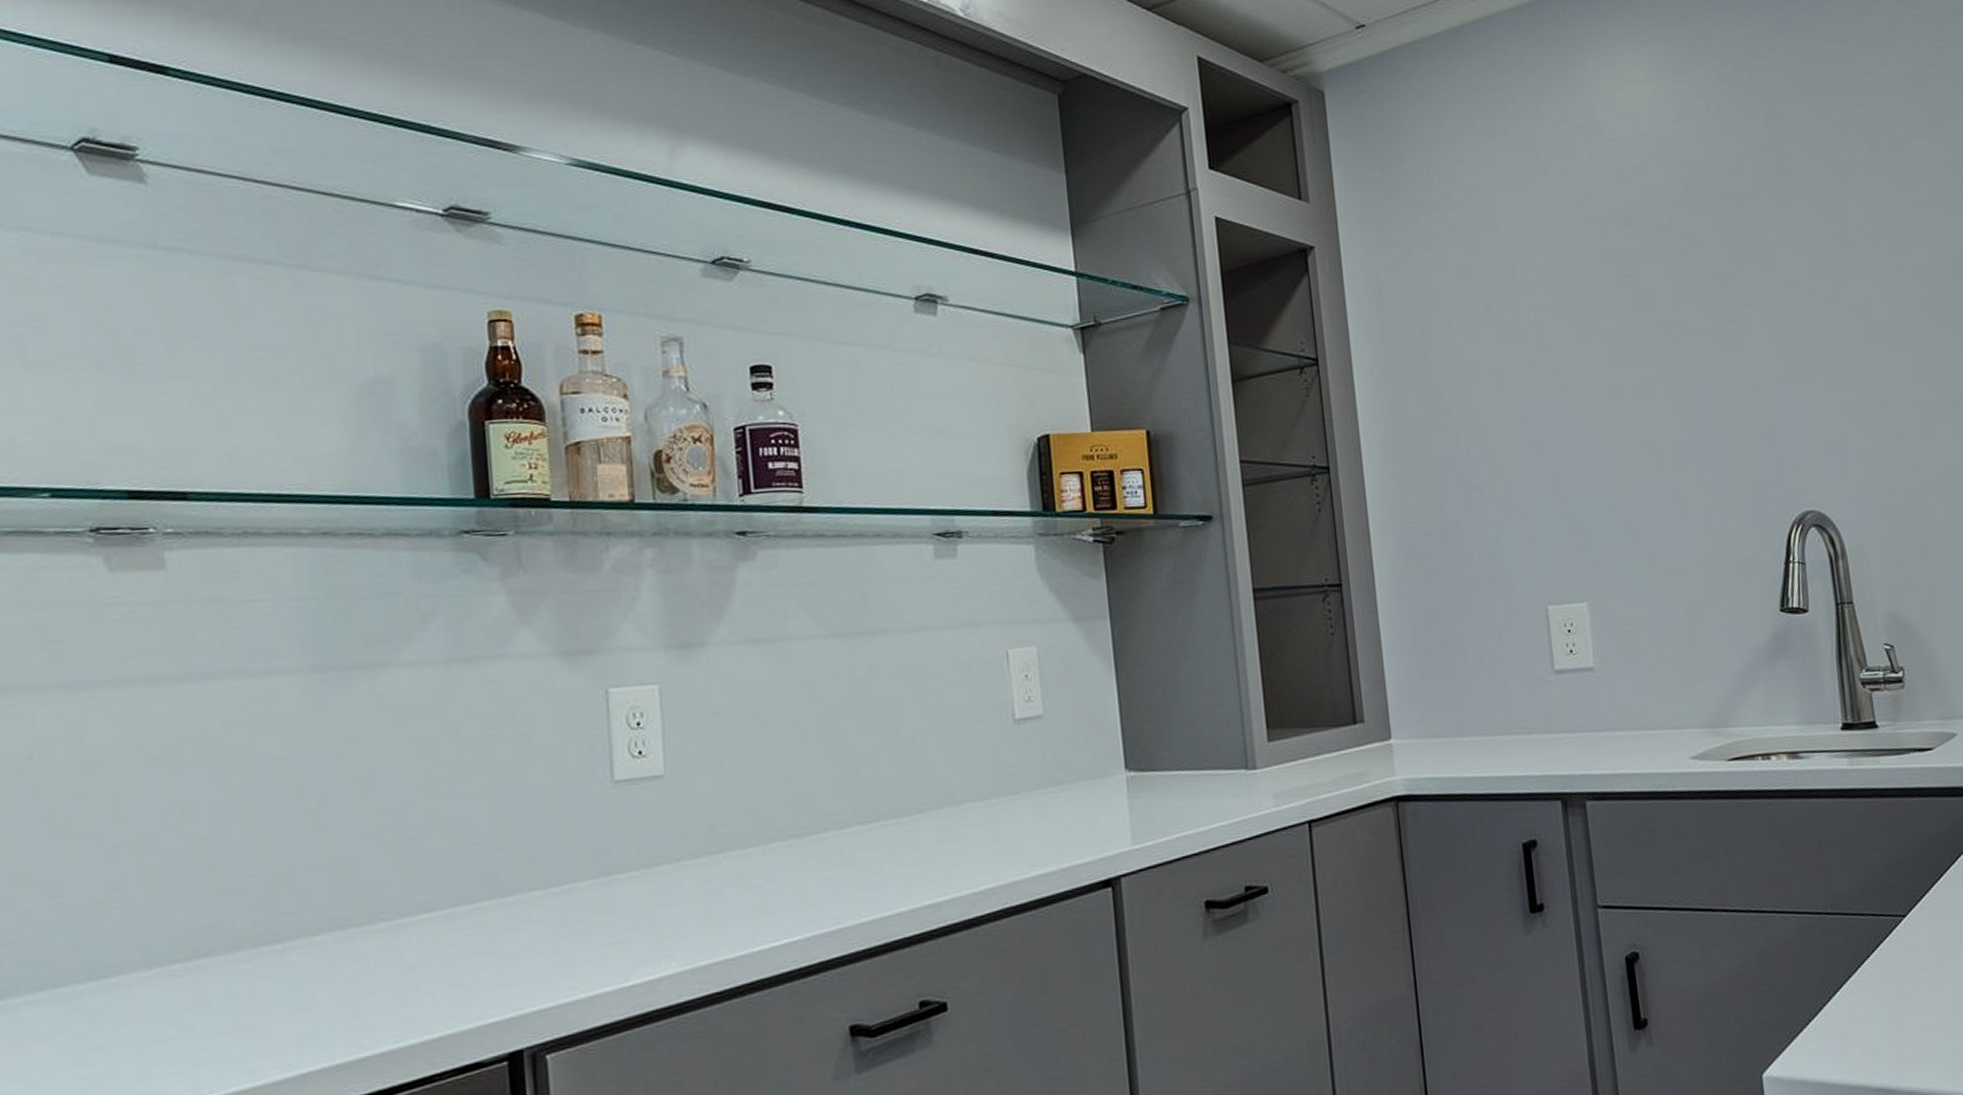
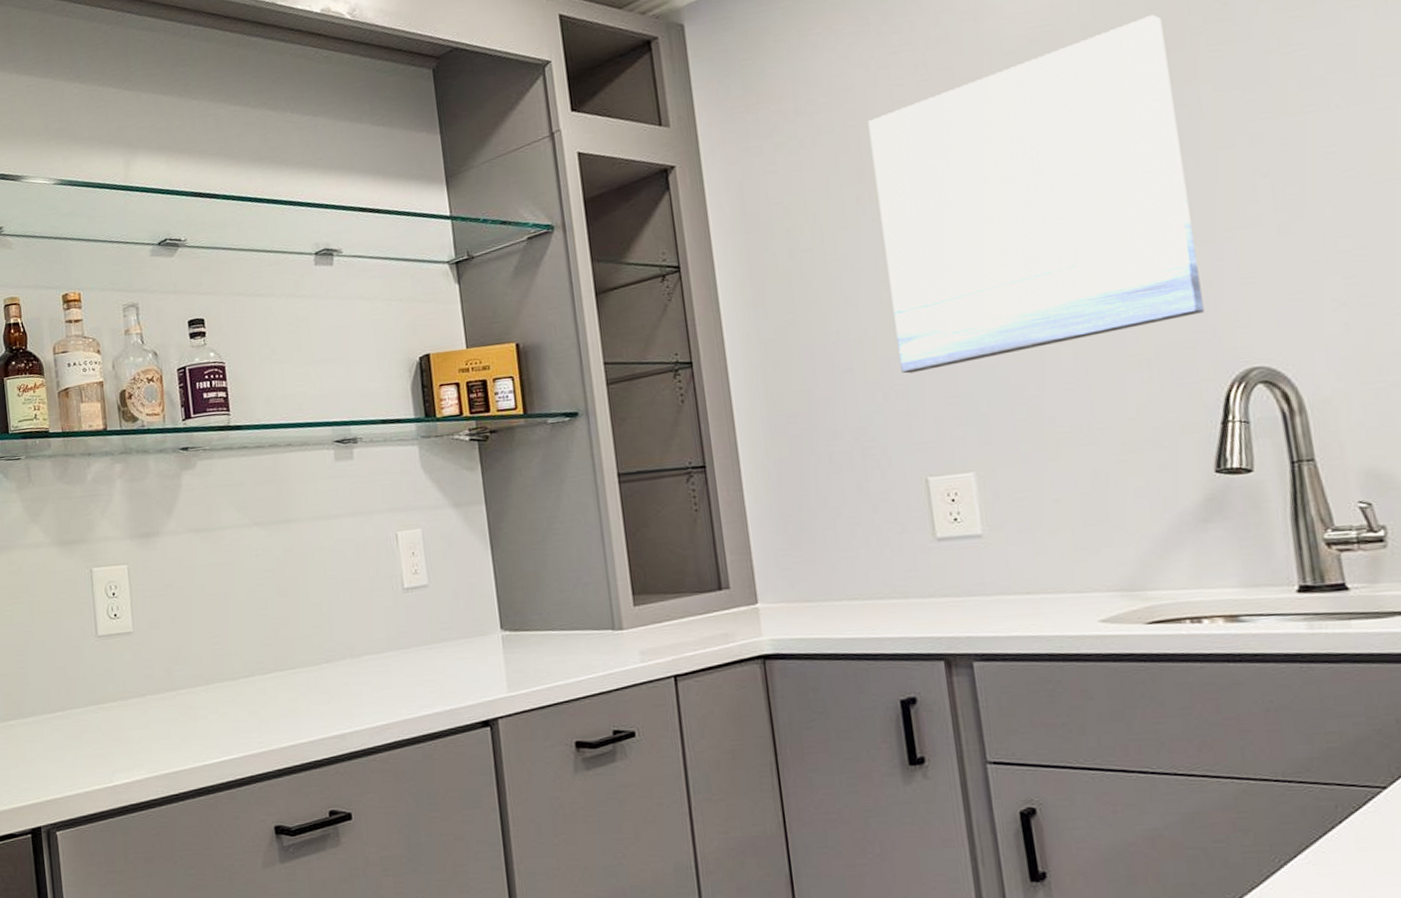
wall art: none [1495,159,1771,496] -> present [868,15,1204,374]

